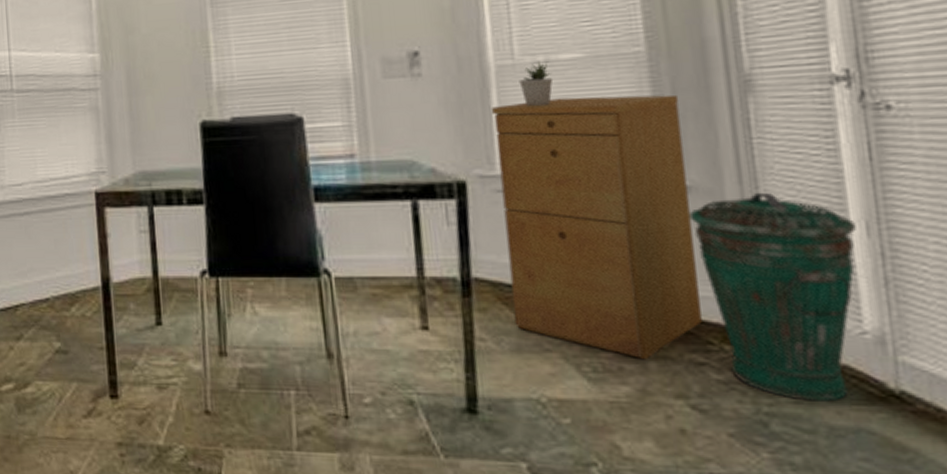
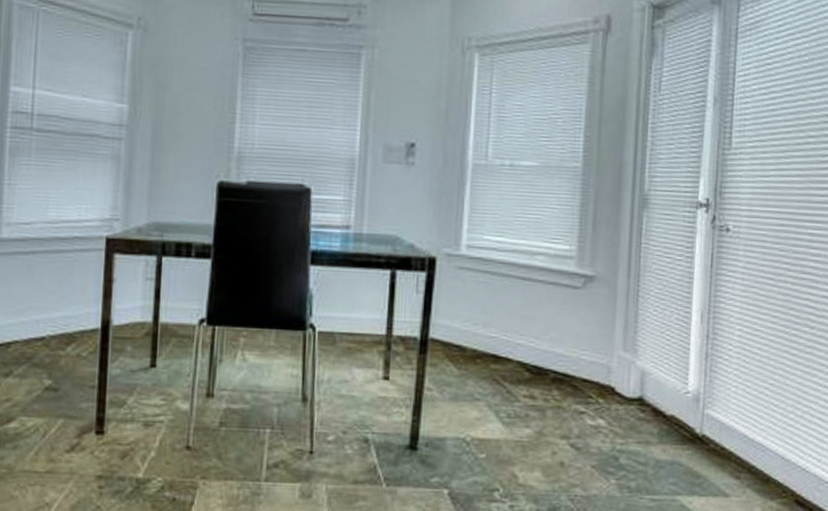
filing cabinet: present [491,94,702,360] -> none [456,196,599,409]
potted plant: present [519,62,554,107] -> none [488,165,514,202]
trash can: present [690,192,856,402] -> none [592,284,695,442]

